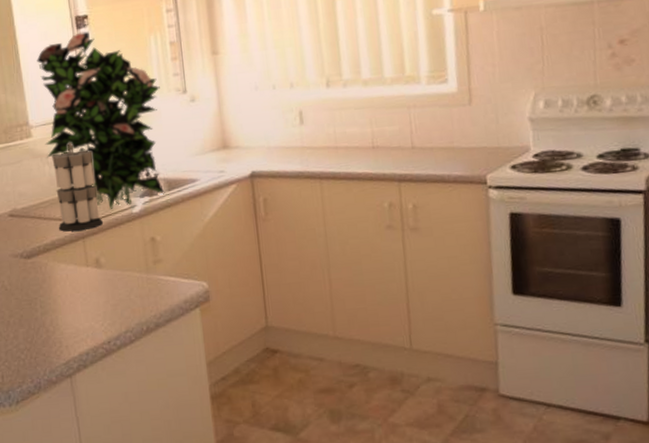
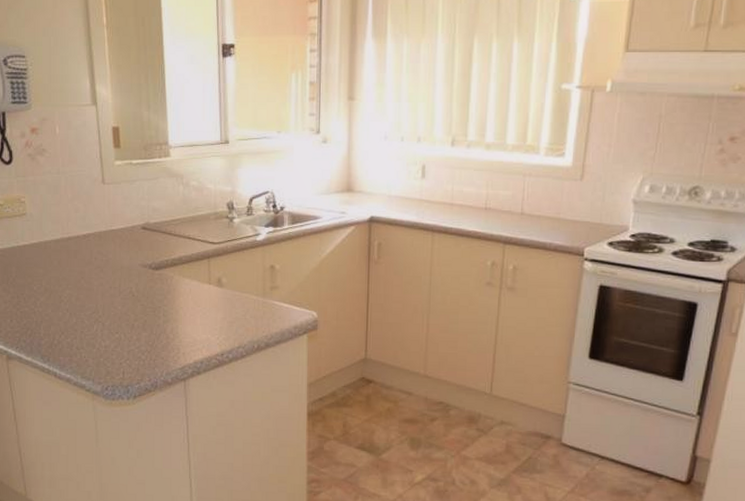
plant: present [37,31,165,209] -> none [181,61,295,234]
spice rack: present [52,142,103,232] -> none [187,166,228,250]

